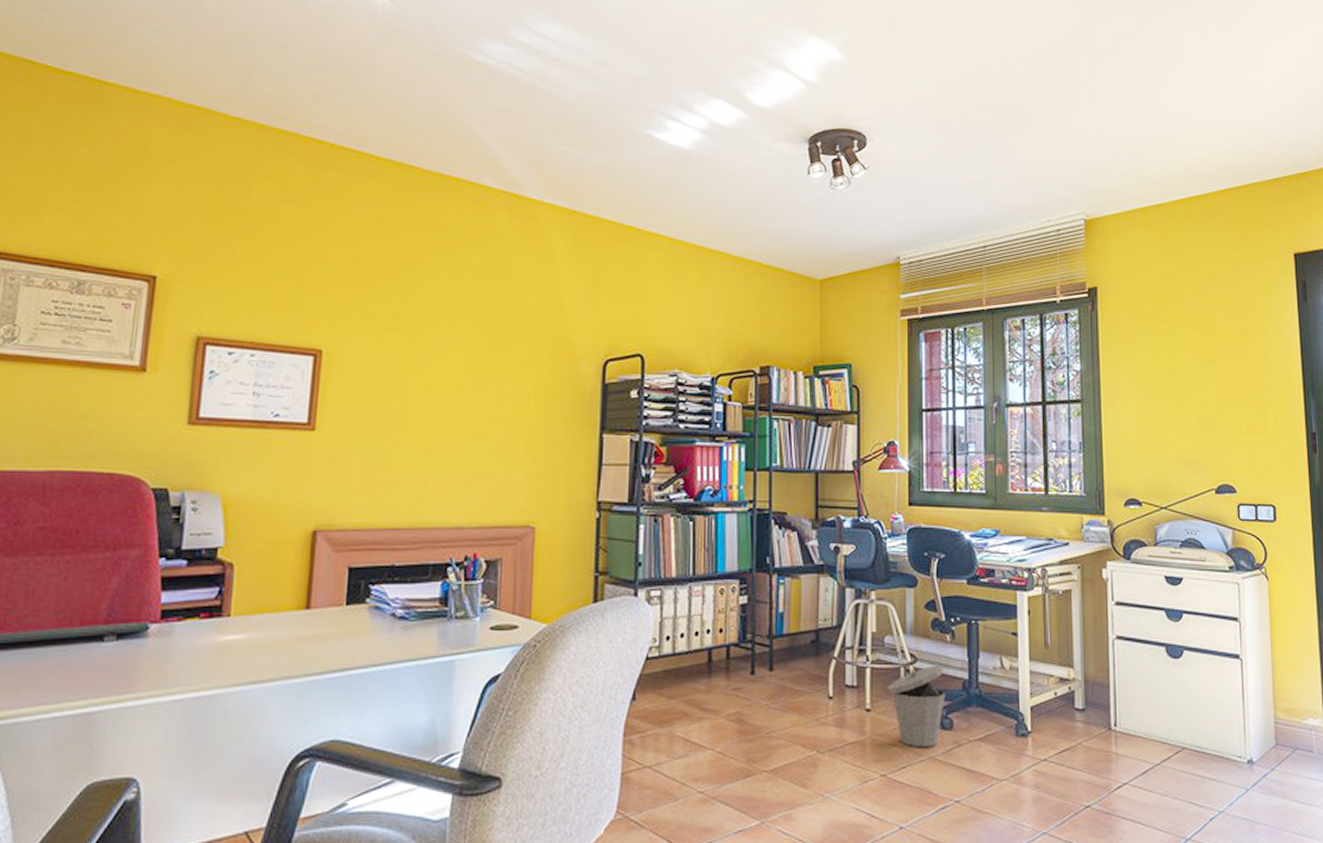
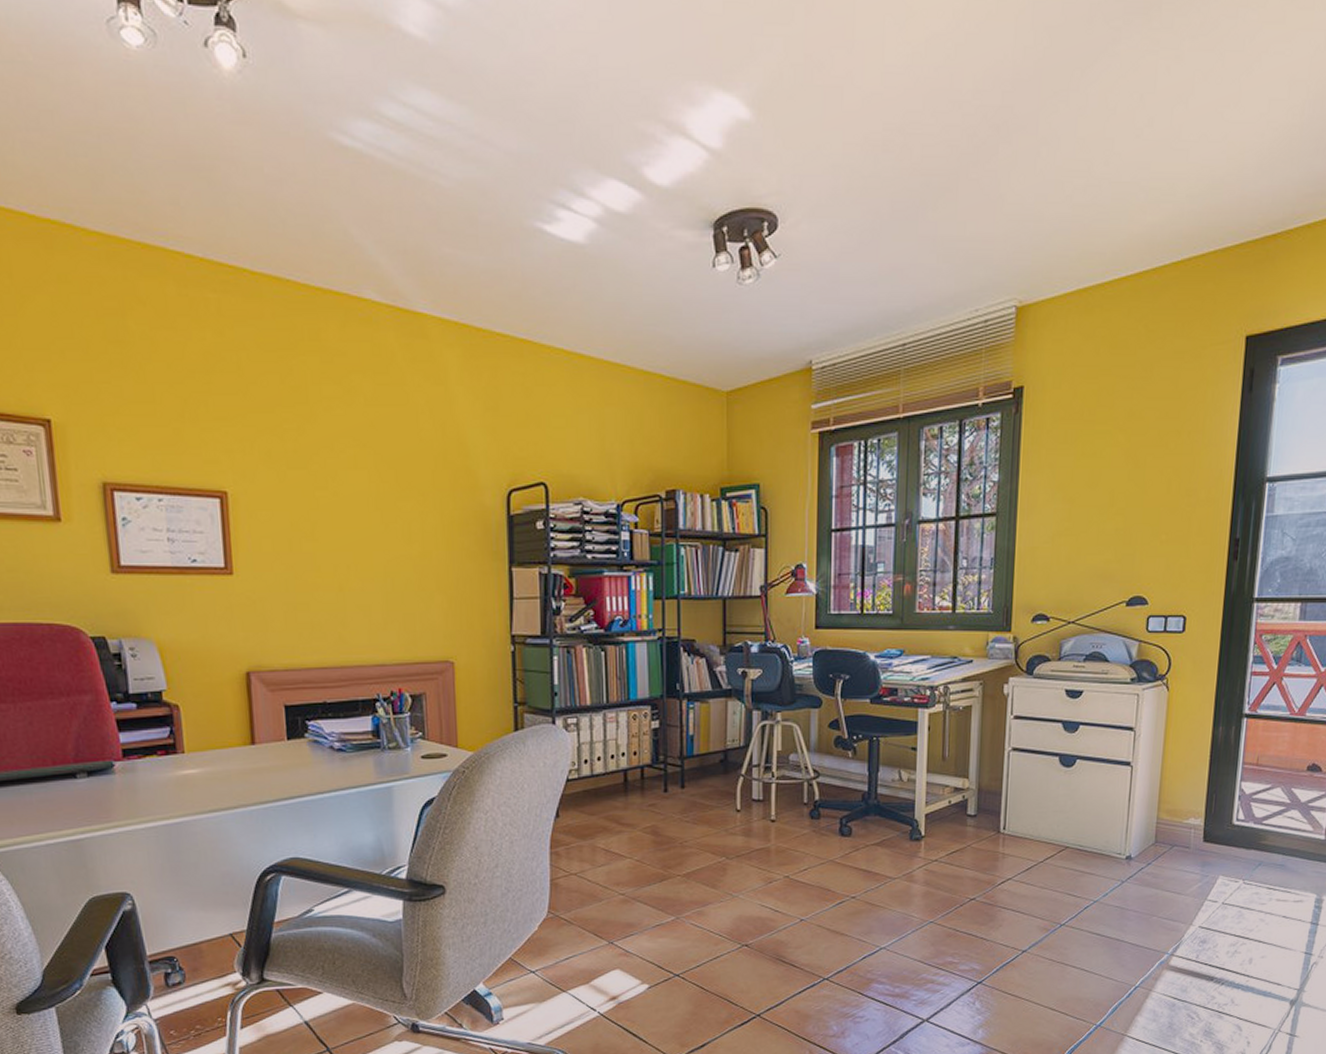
trash can: present [887,665,945,748] -> none [791,779,845,853]

